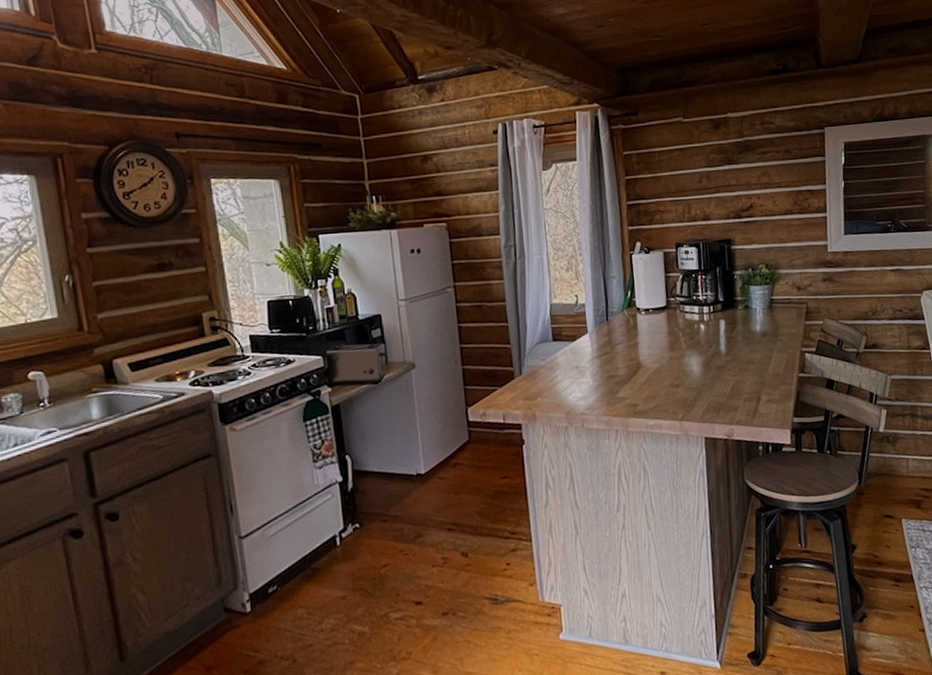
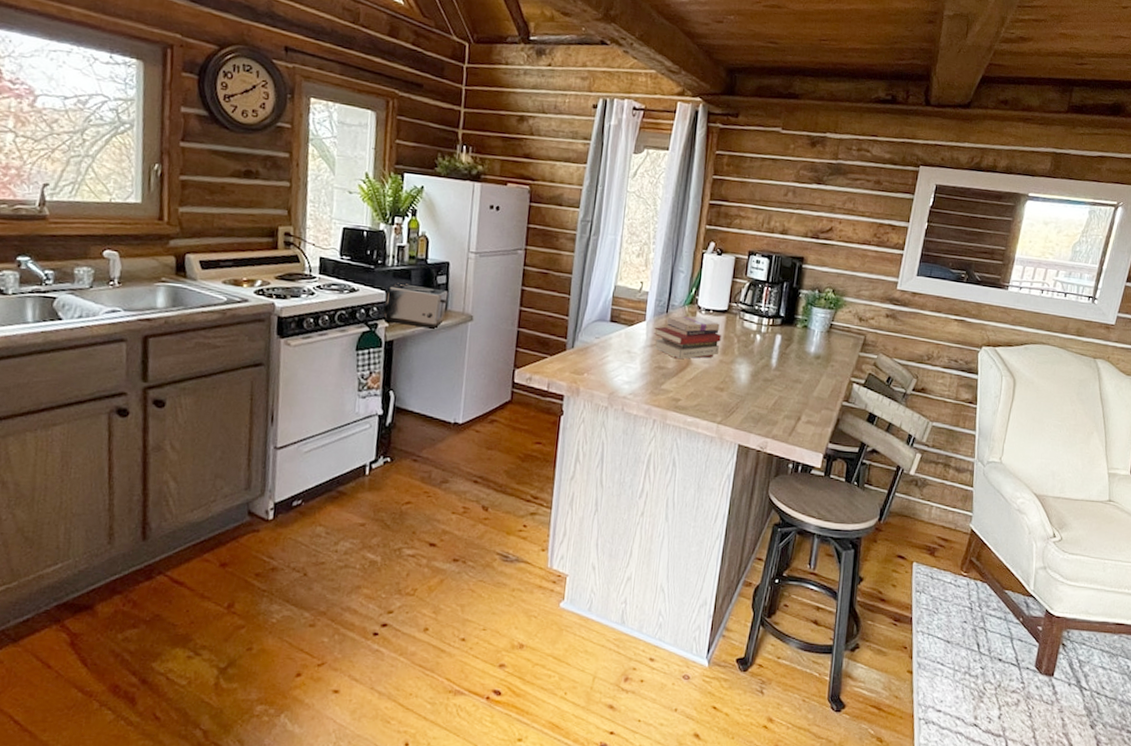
books: none [597,317,667,365] -> present [653,315,721,360]

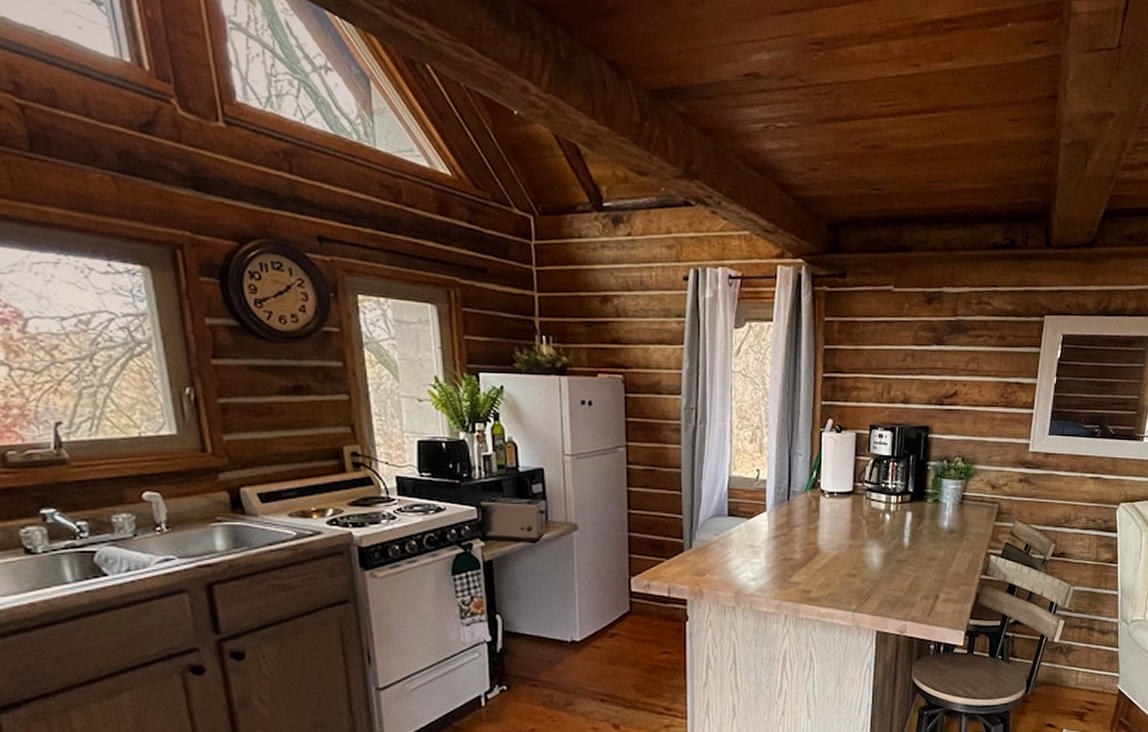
books: present [653,315,721,360] -> none [775,500,848,549]

